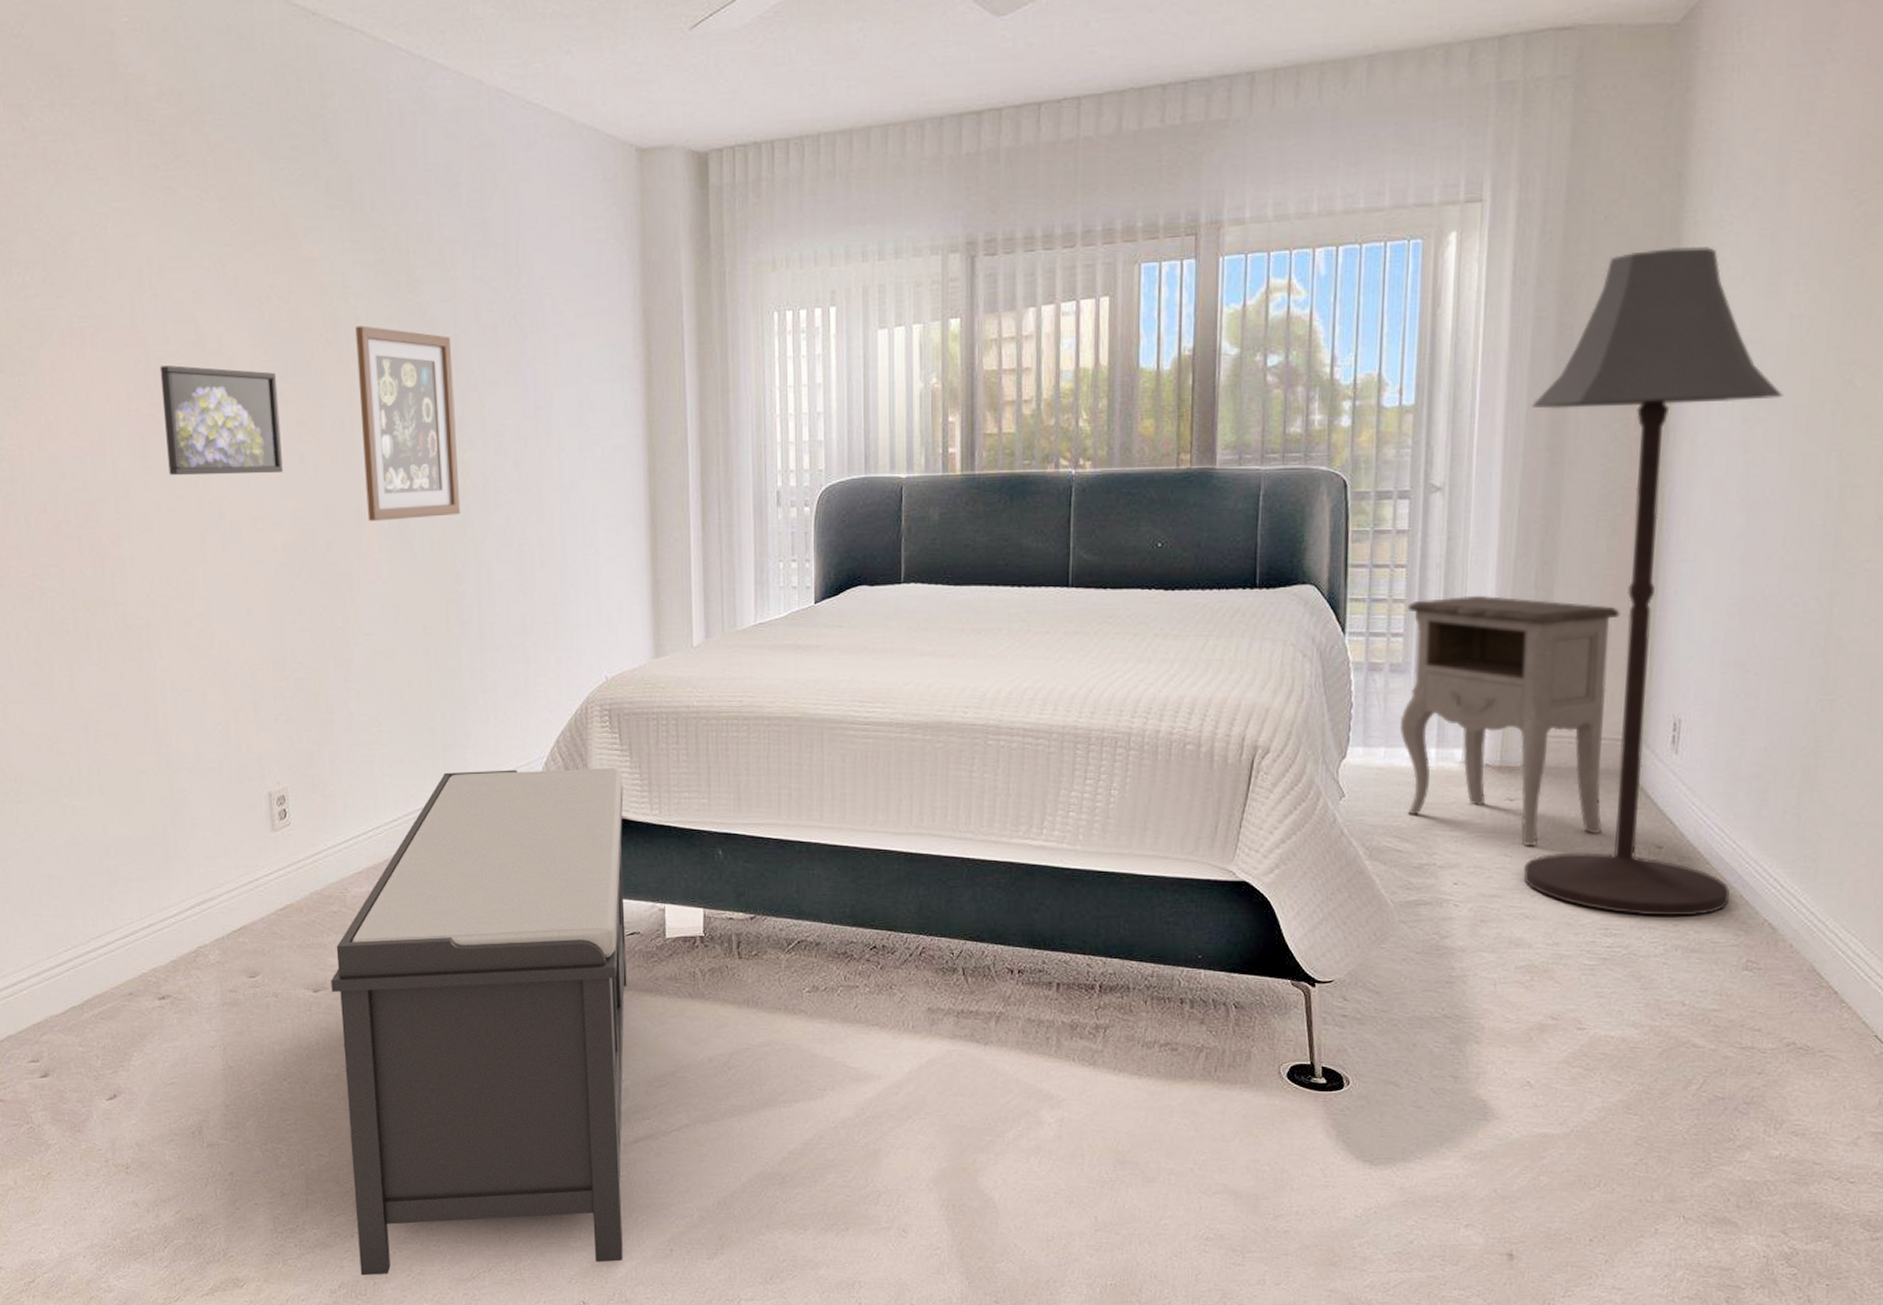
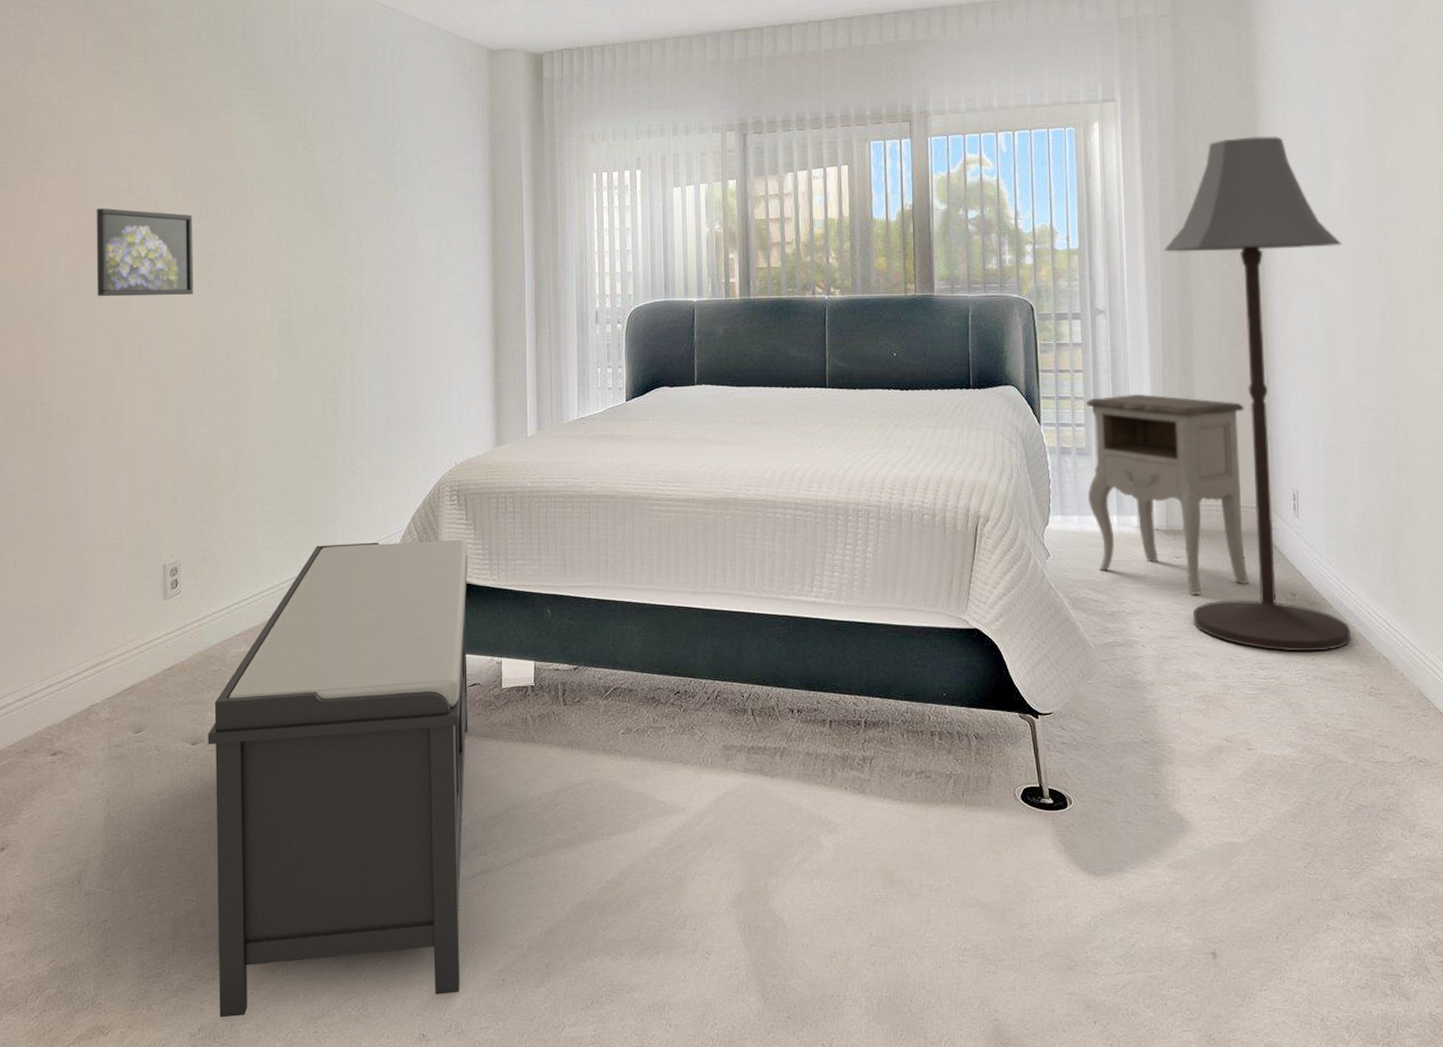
wall art: present [355,325,461,521] -> none [260,179,340,334]

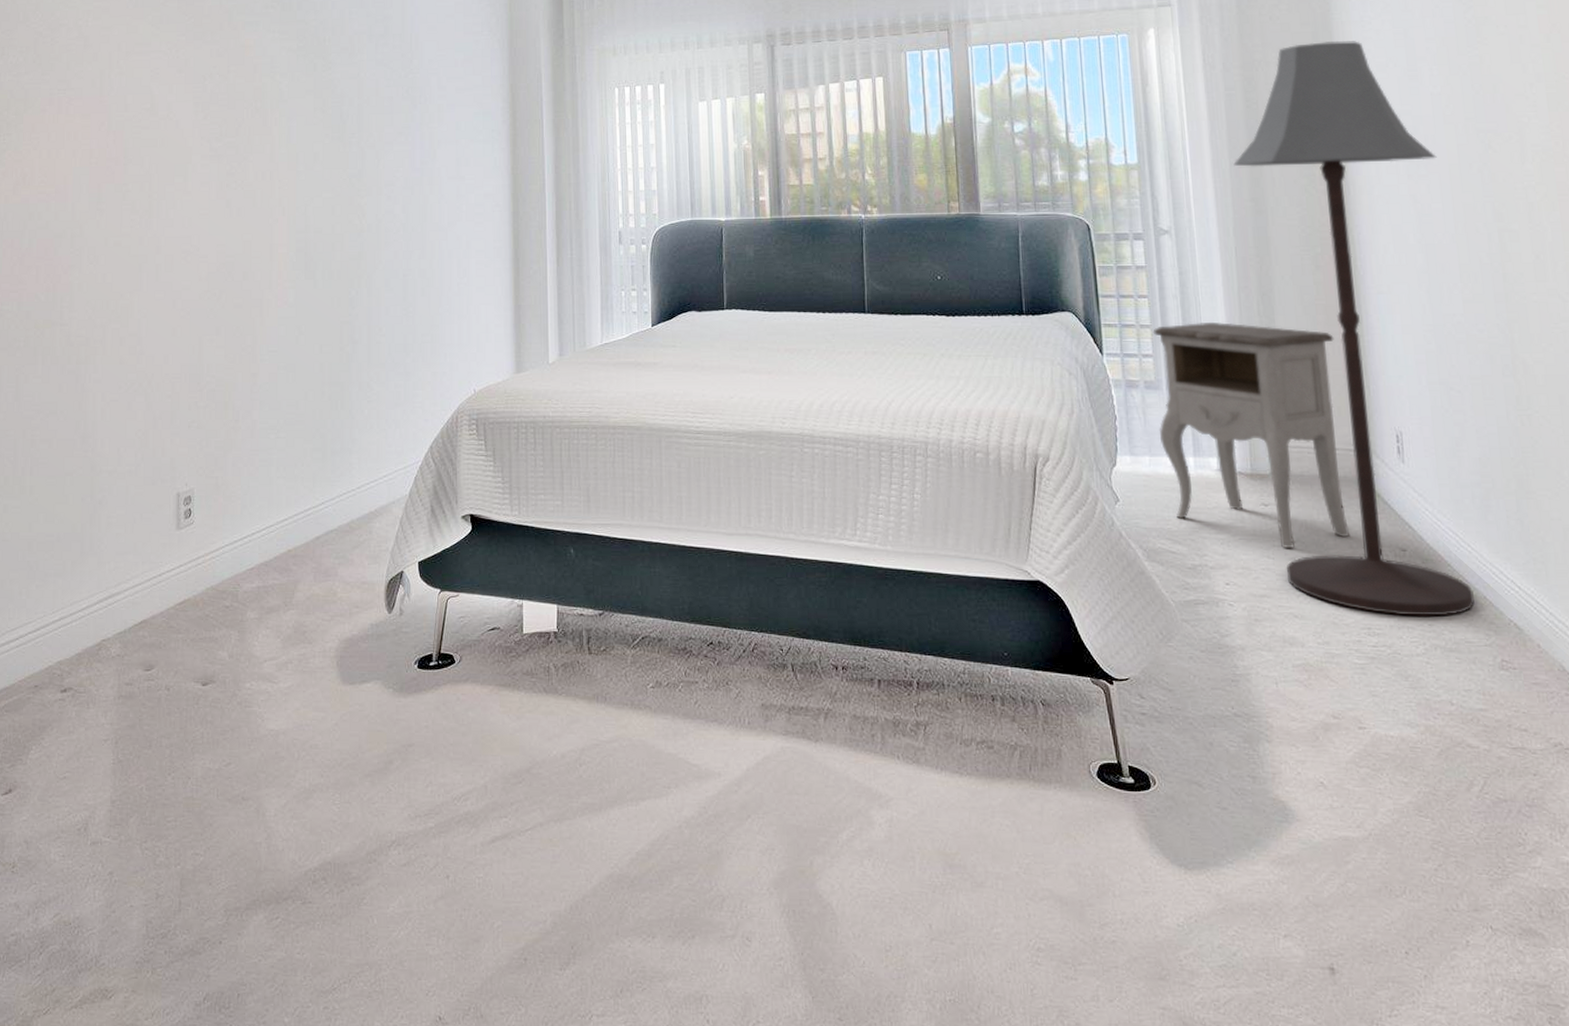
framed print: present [96,208,193,297] -> none [118,128,213,217]
bench: present [208,540,468,1018] -> none [218,472,487,987]

